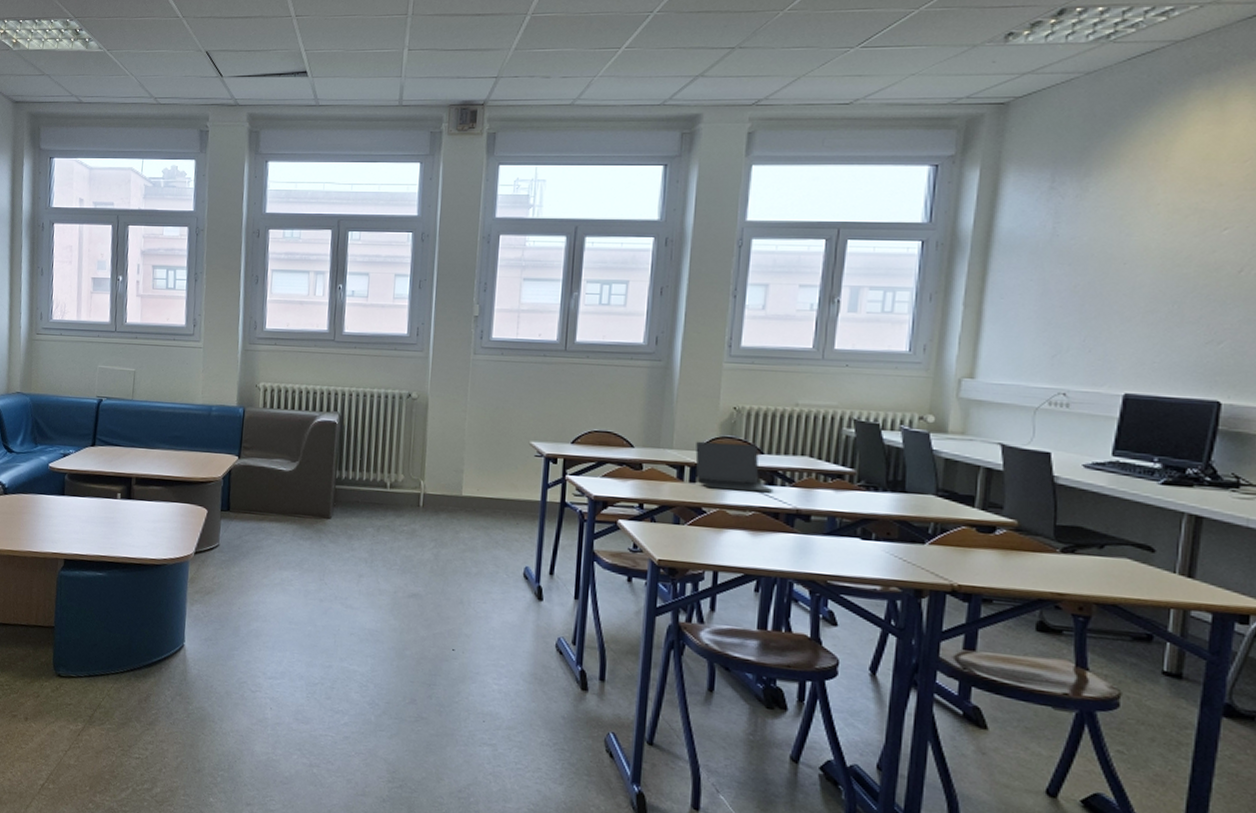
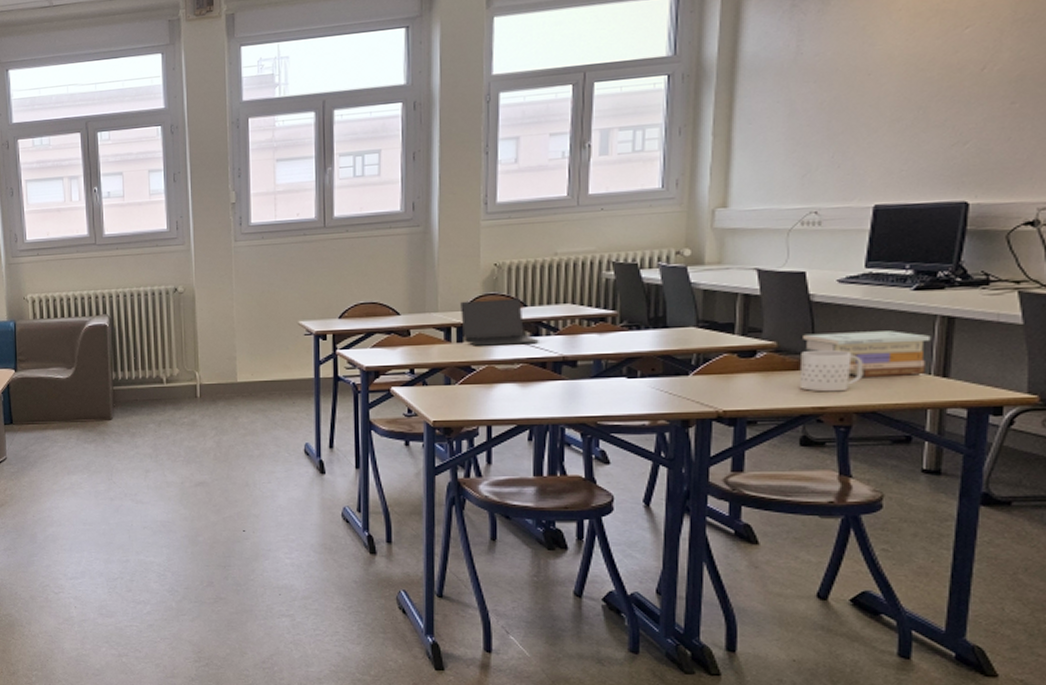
mug: none [1038,533,1106,580] -> present [799,349,863,392]
books: none [1044,516,1178,573] -> present [803,331,931,378]

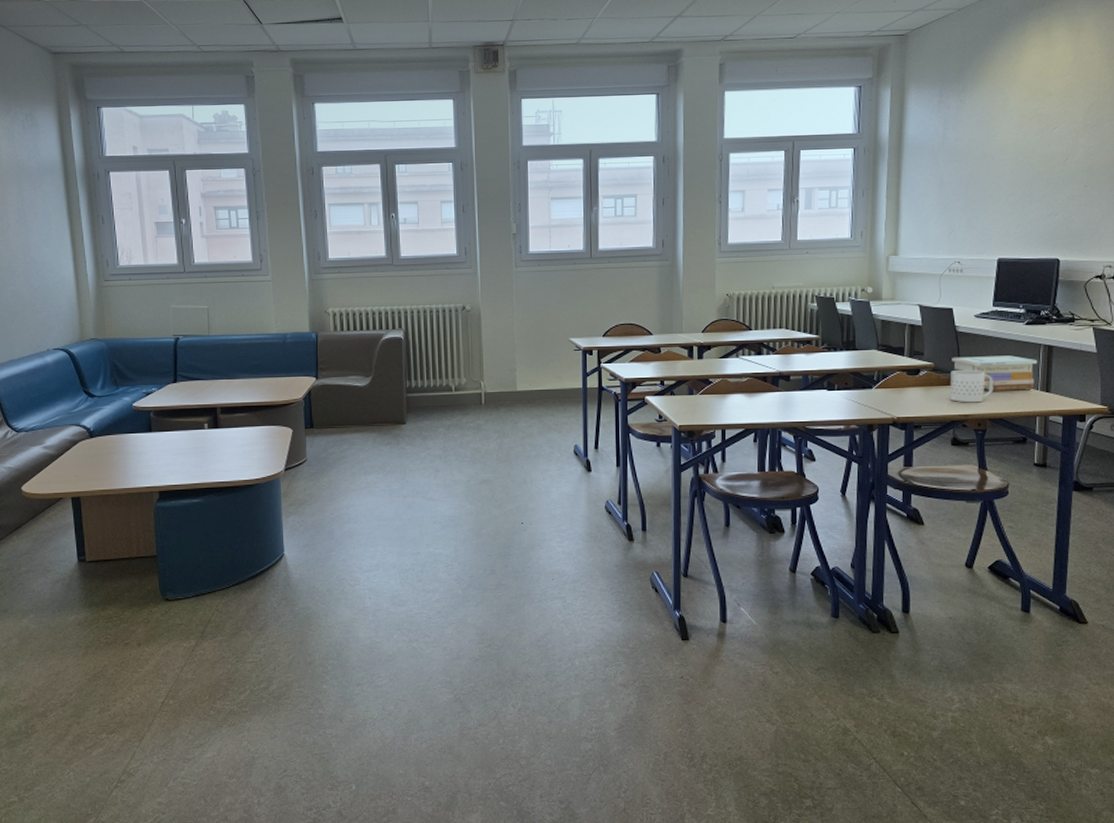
laptop: present [460,298,539,346] -> none [700,323,761,362]

